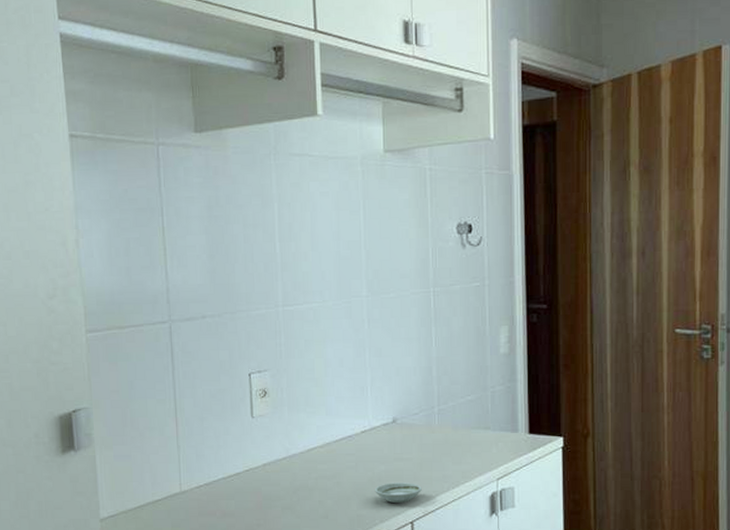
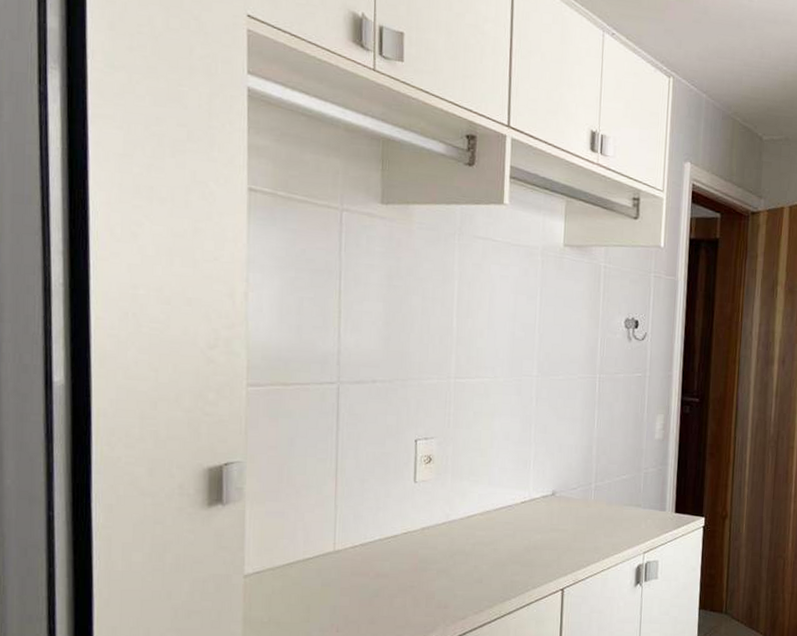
saucer: present [374,483,422,503] -> none [529,551,574,571]

